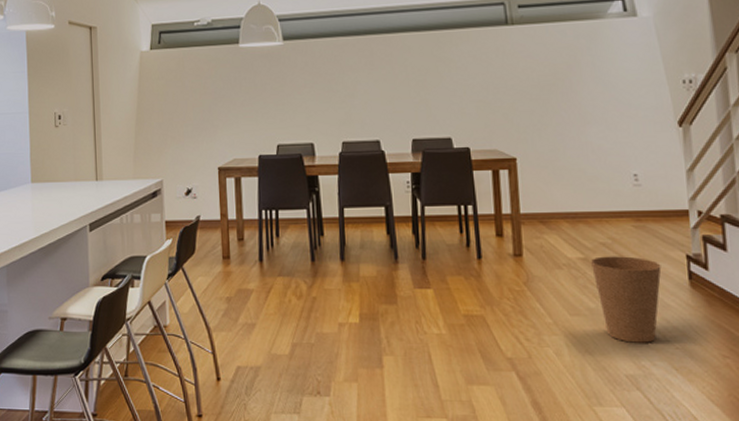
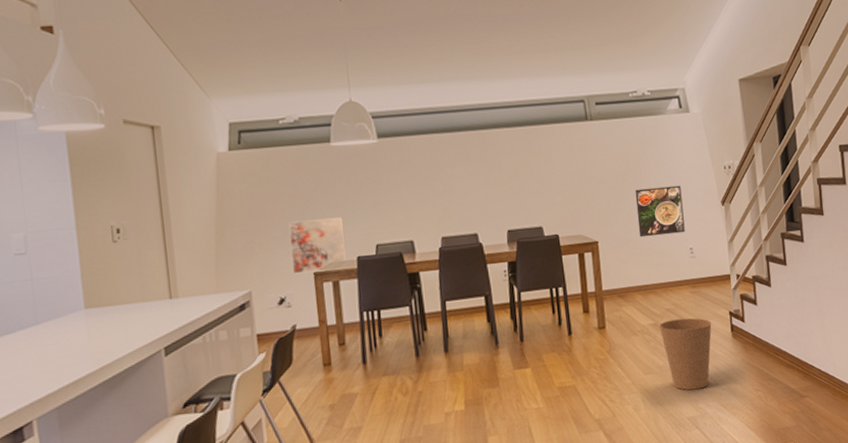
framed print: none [198,115,248,168] -> present [289,217,346,274]
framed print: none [563,100,628,158] -> present [635,185,685,238]

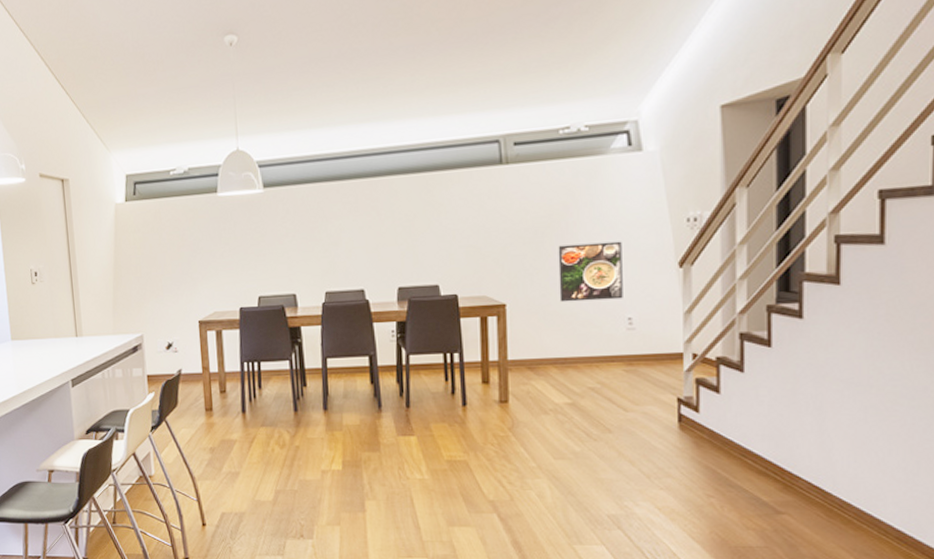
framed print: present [289,217,346,274] -> none [177,267,229,321]
trash bin: present [660,318,712,391] -> none [579,400,651,484]

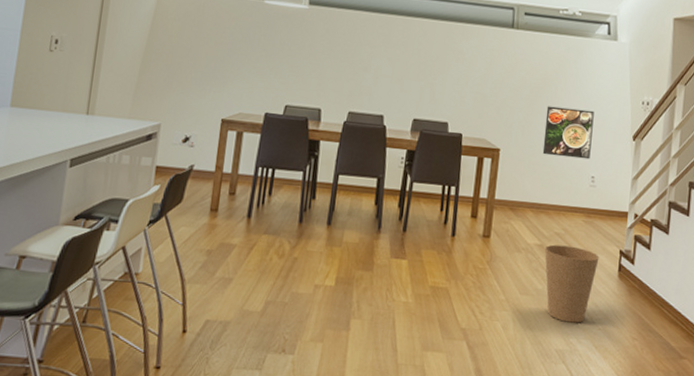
trash bin: none [579,400,651,484] -> present [545,244,599,323]

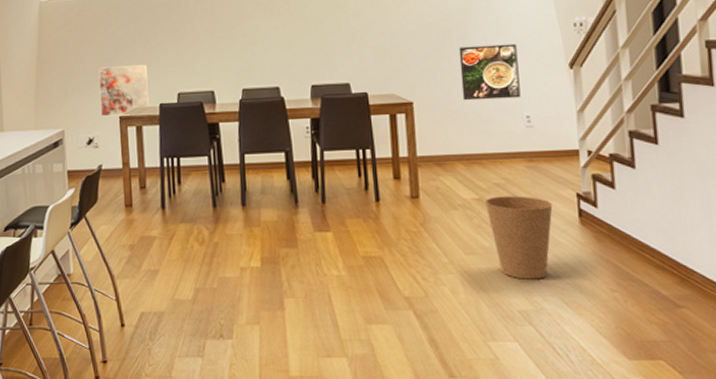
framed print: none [202,66,260,120] -> present [98,64,149,117]

